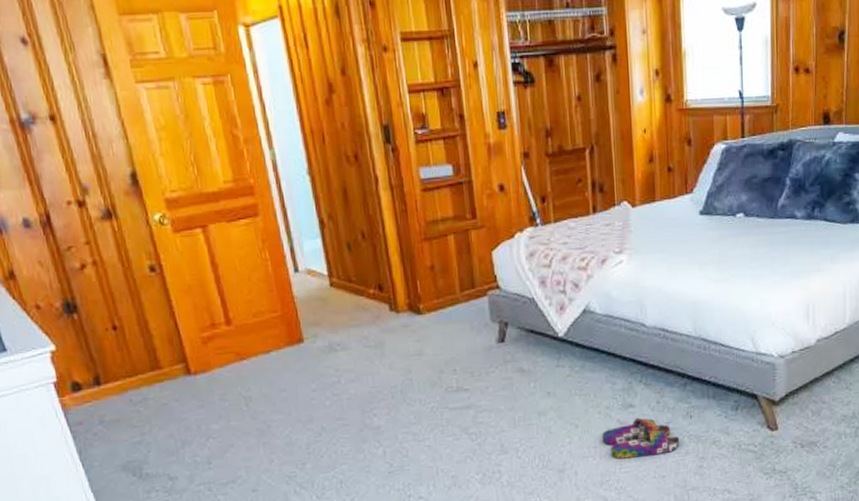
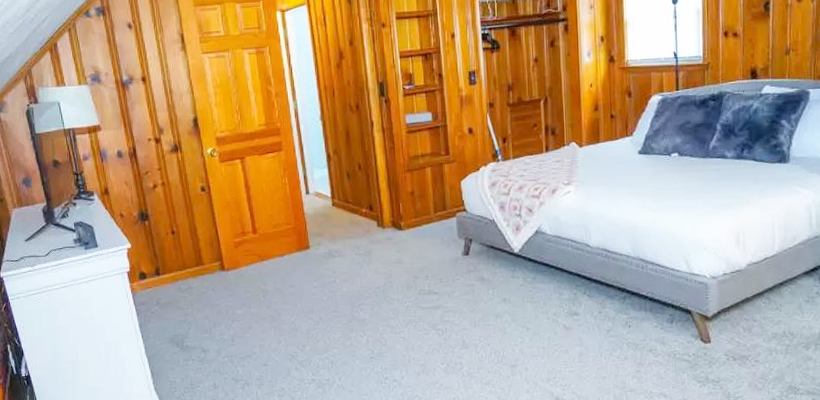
slippers: present [602,417,680,459] -> none [550,324,619,360]

